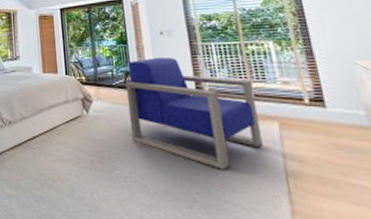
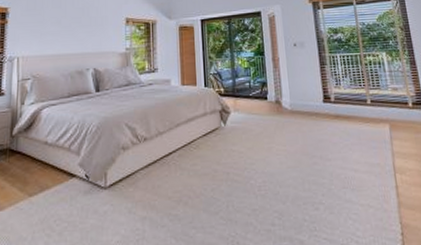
armchair: present [125,57,263,170] -> none [262,67,377,171]

